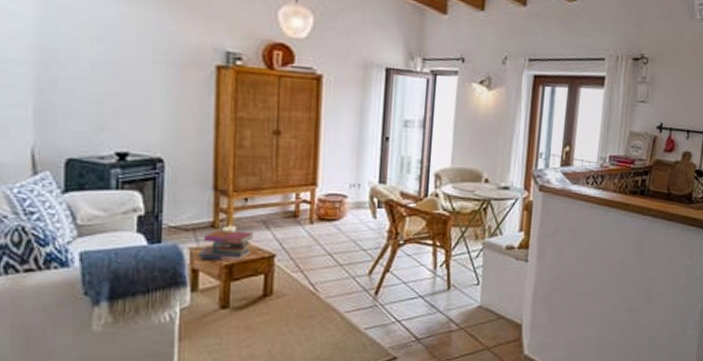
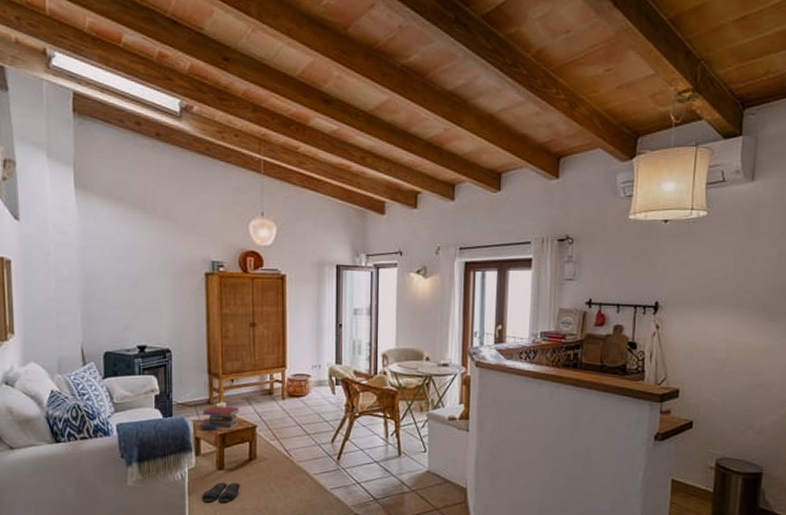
slippers: none [197,324,249,350] -> present [202,482,240,503]

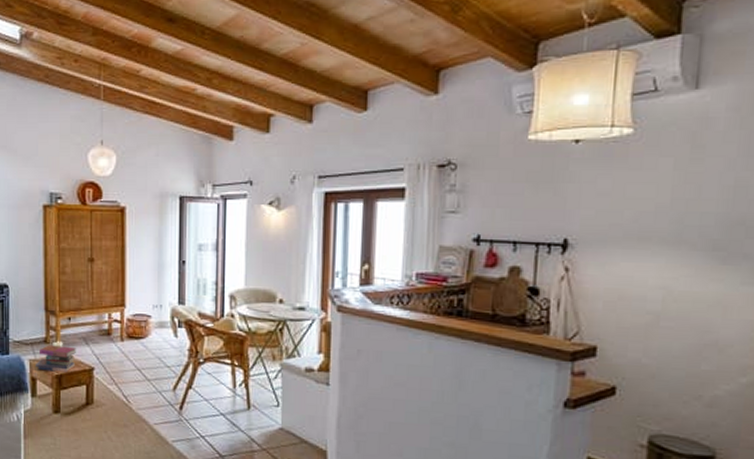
slippers: present [202,482,240,503] -> none [38,427,76,449]

